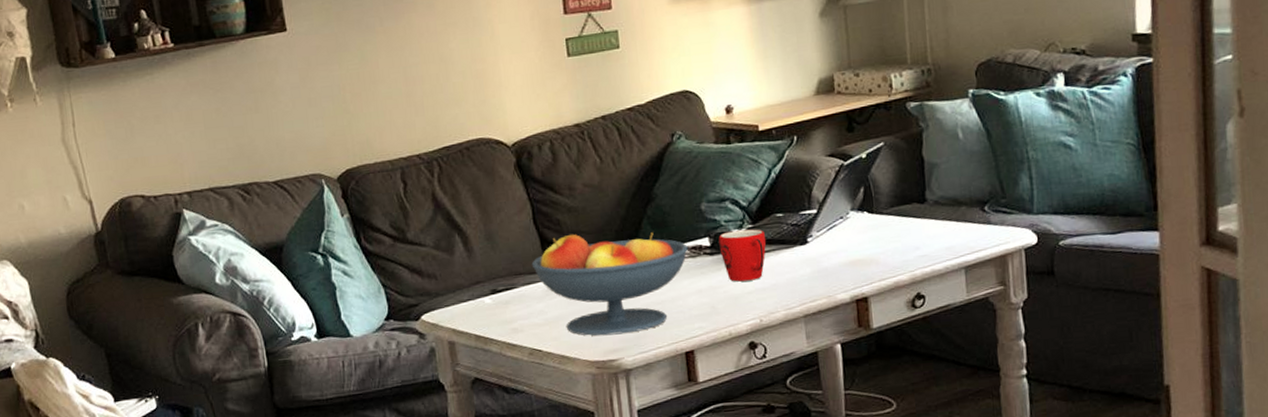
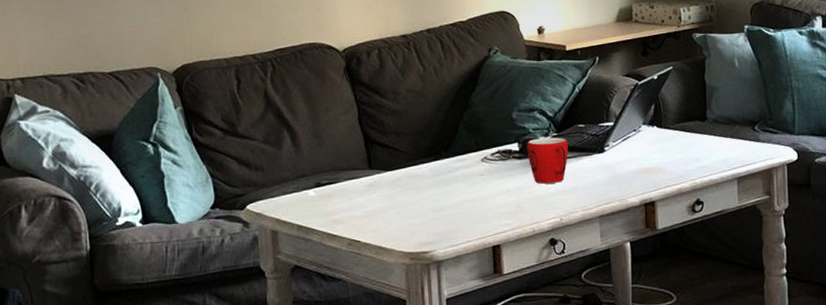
fruit bowl: present [531,232,689,336] -> none [355,134,500,230]

